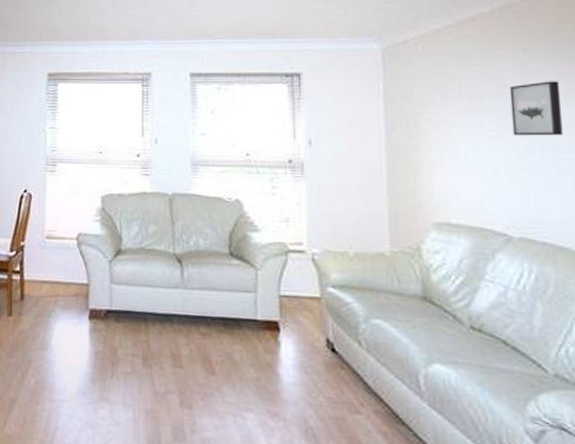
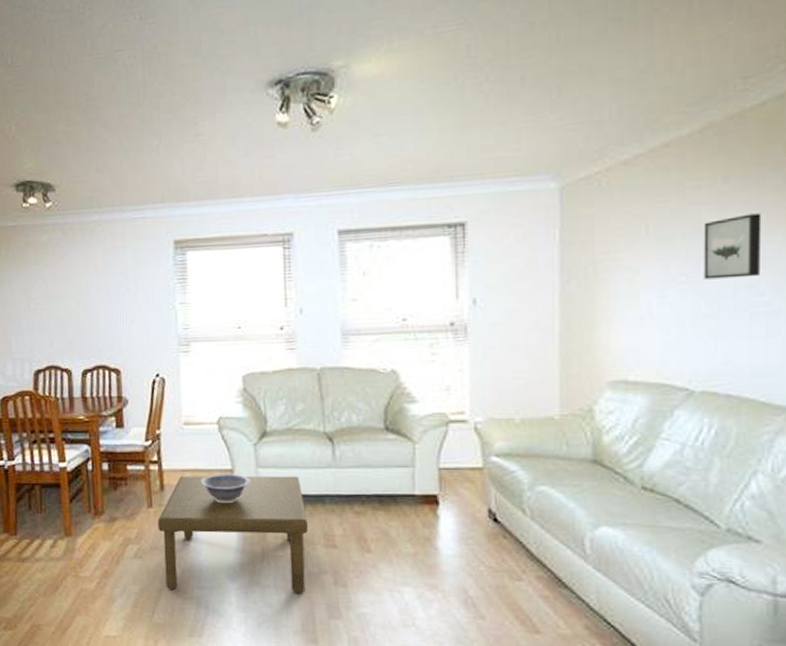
coffee table: none [16,287,157,413] -> present [157,475,309,594]
decorative bowl: none [58,287,104,317] -> present [201,474,250,504]

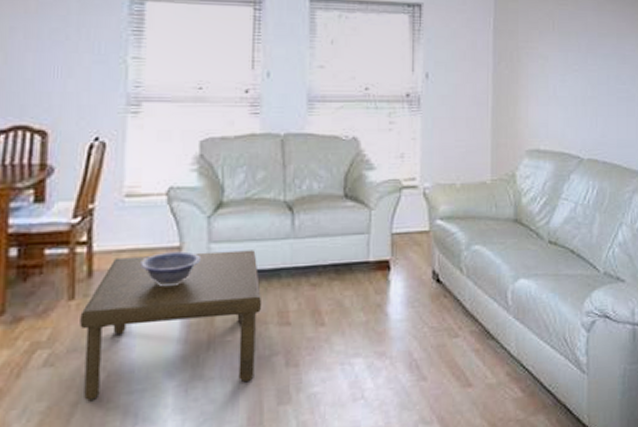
wall art: present [703,213,762,280] -> none [589,21,624,70]

